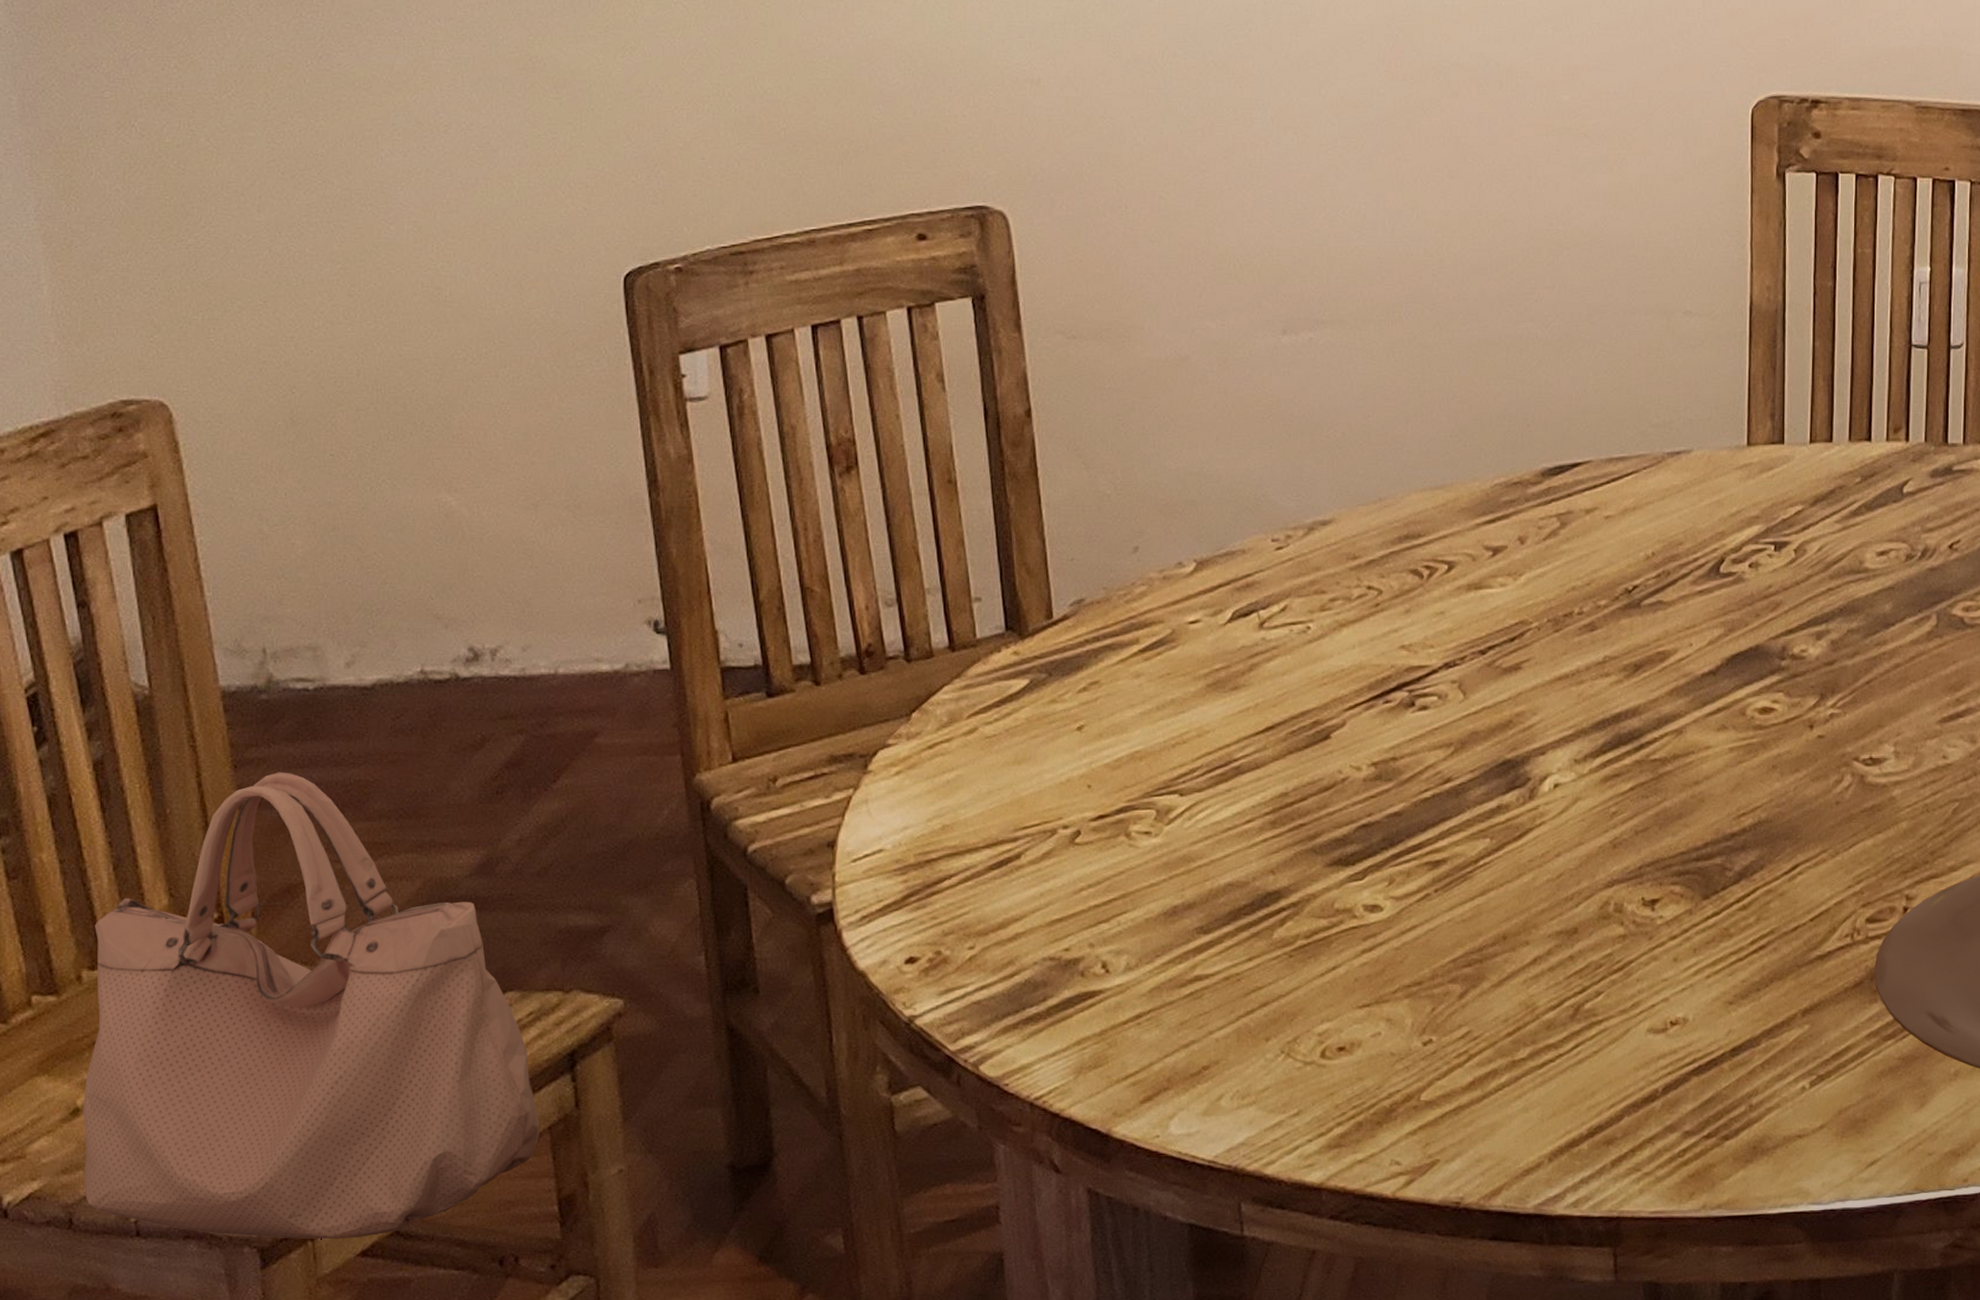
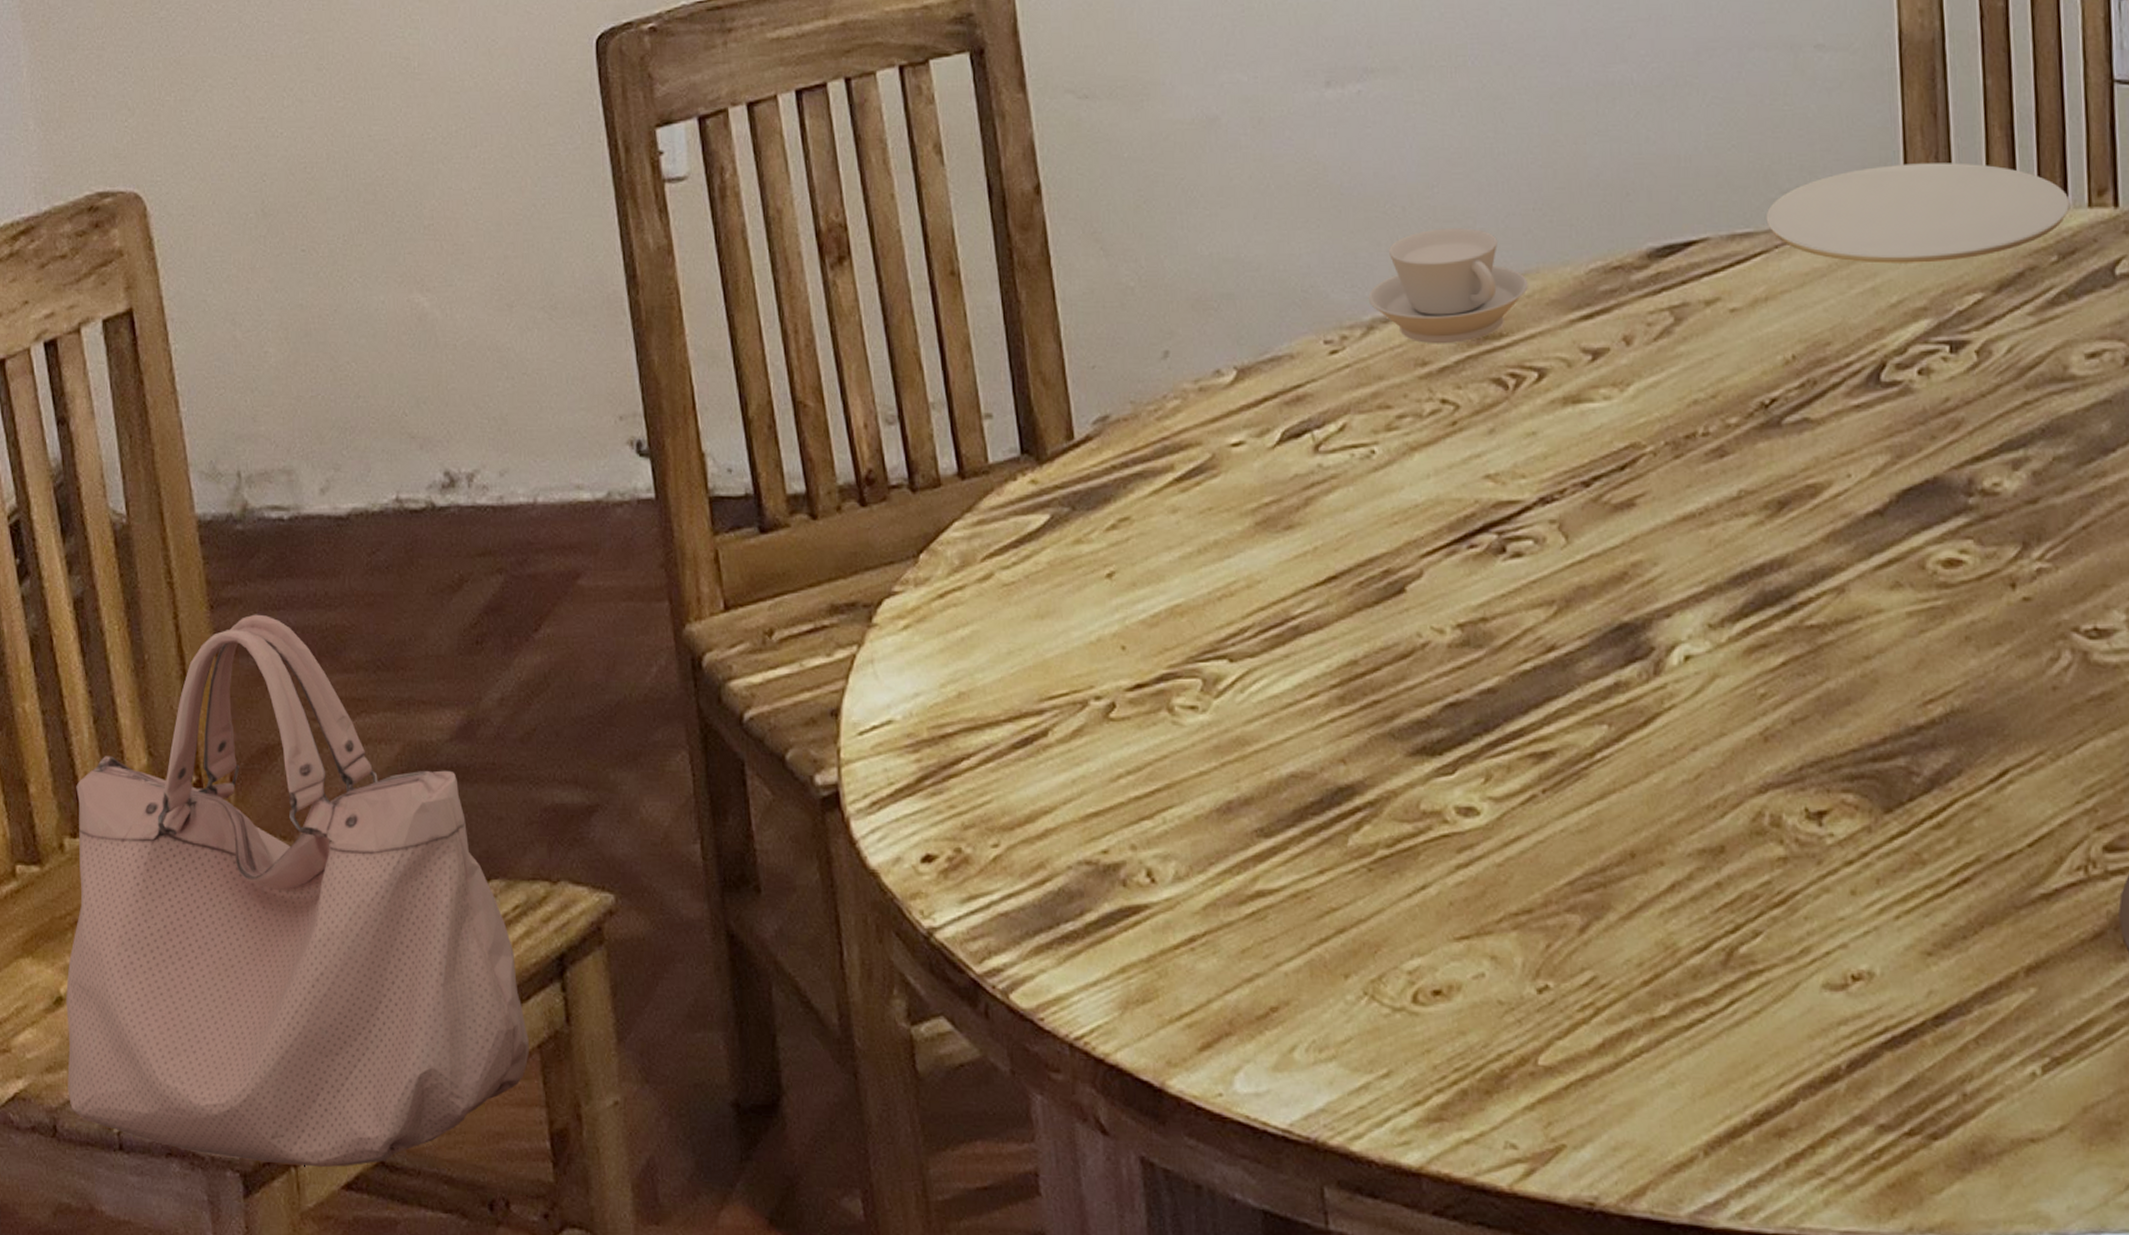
cup: none [1310,450,1444,542] -> present [1368,228,1529,344]
plate: none [1637,405,1873,482] -> present [1766,162,2070,264]

